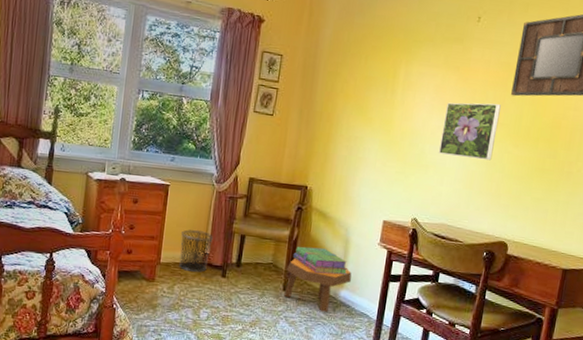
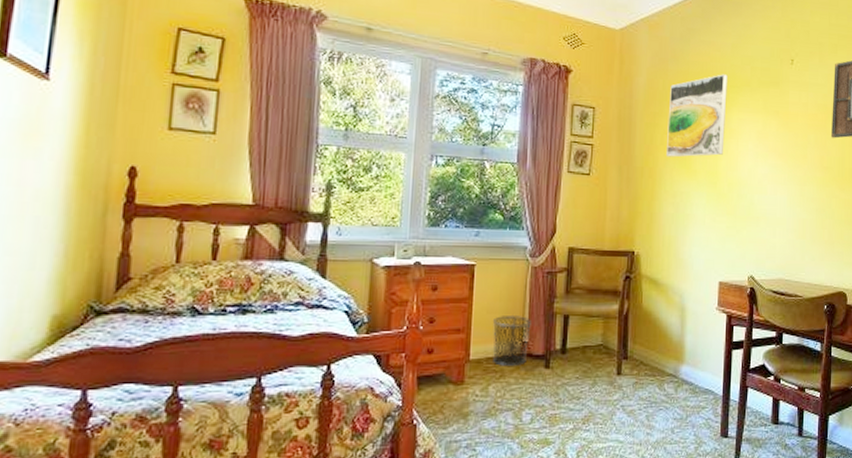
footstool: present [284,258,352,312] -> none [618,335,692,394]
stack of books: present [293,246,347,275] -> none [625,320,686,349]
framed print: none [345,28,412,106] -> present [667,74,728,157]
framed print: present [439,102,501,161] -> none [768,146,823,207]

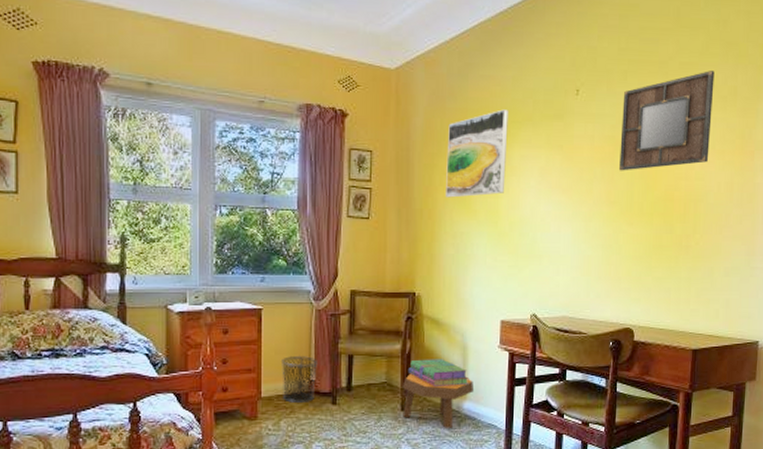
footstool: none [618,335,692,394] -> present [402,373,475,428]
stack of books: none [625,320,686,349] -> present [408,359,468,386]

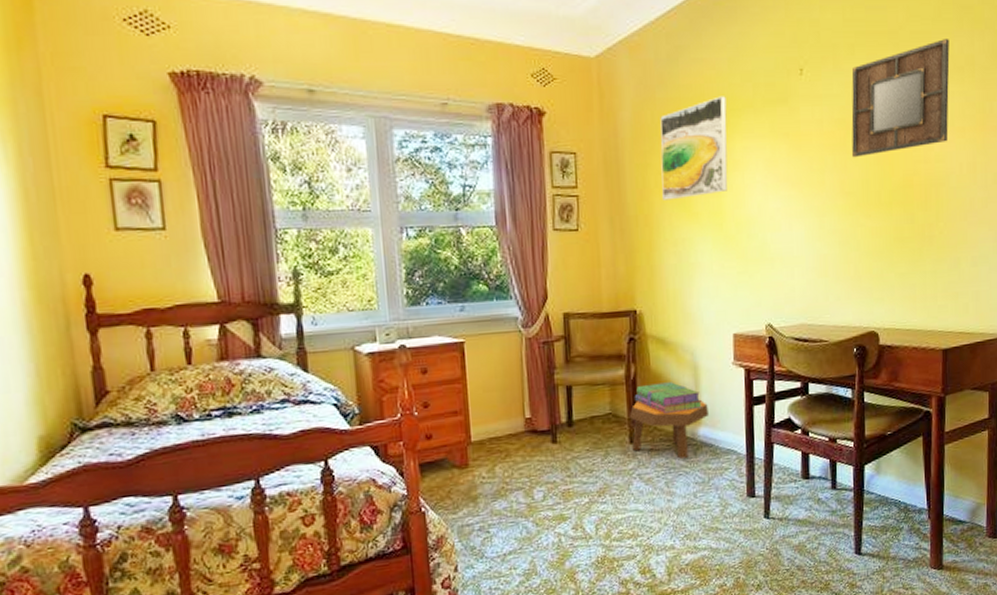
waste bin: present [282,355,317,403] -> none [491,390,532,446]

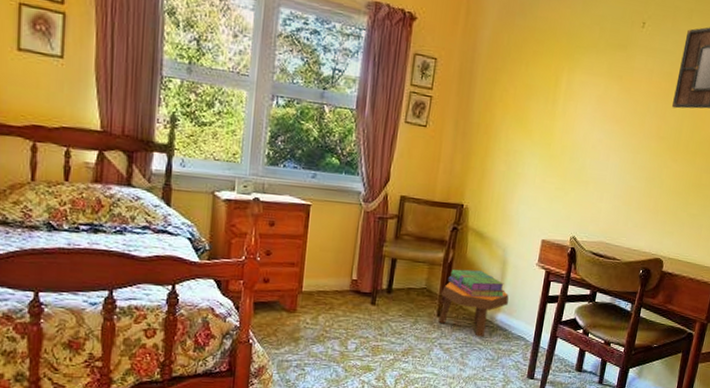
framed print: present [660,96,728,201] -> none [504,32,575,117]

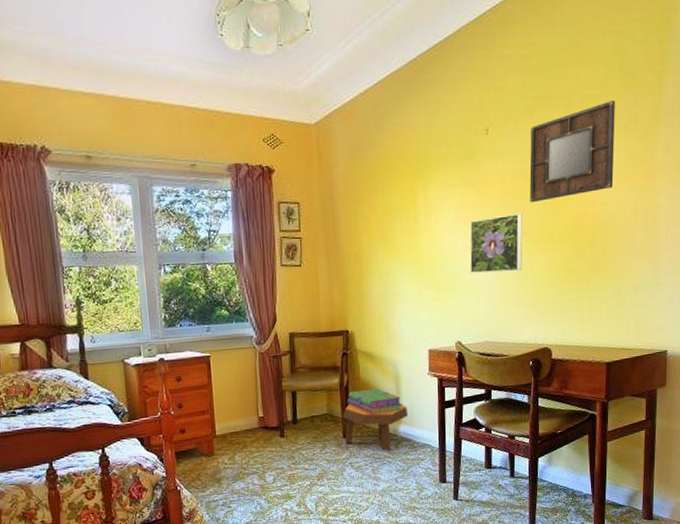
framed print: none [599,114,662,176] -> present [470,213,523,273]

